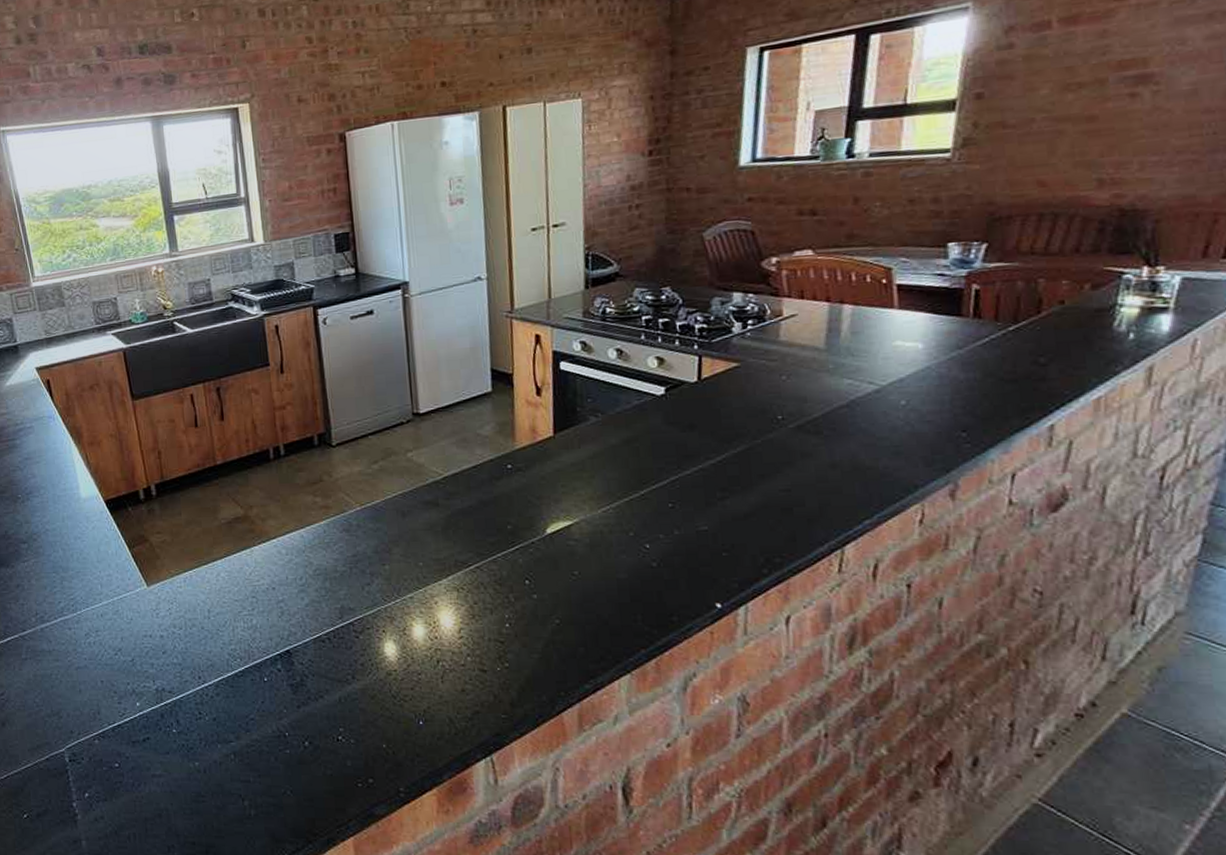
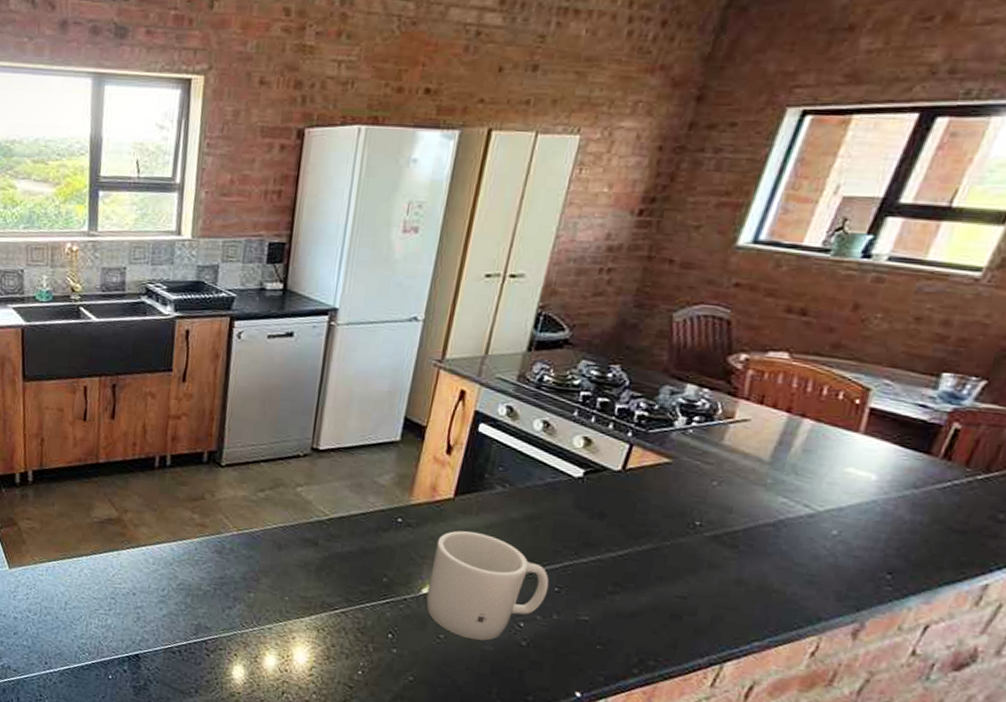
mug: none [549,464,663,570] -> present [426,530,550,641]

